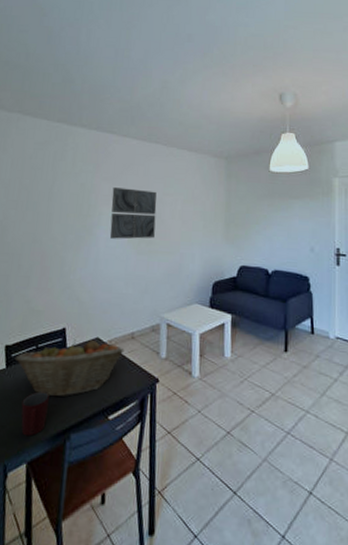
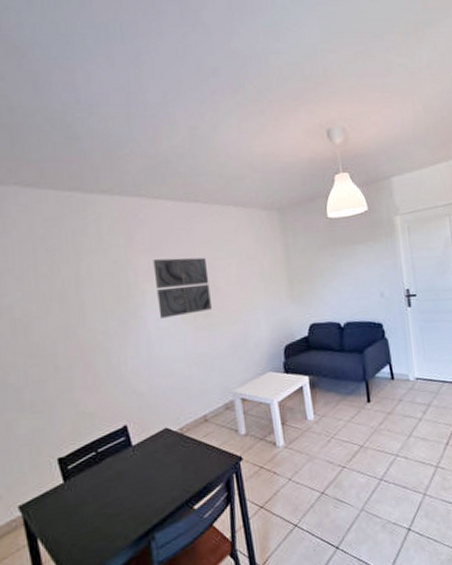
fruit basket: present [14,339,125,397] -> none [72,431,199,502]
mug: present [21,391,49,437] -> none [91,497,124,548]

